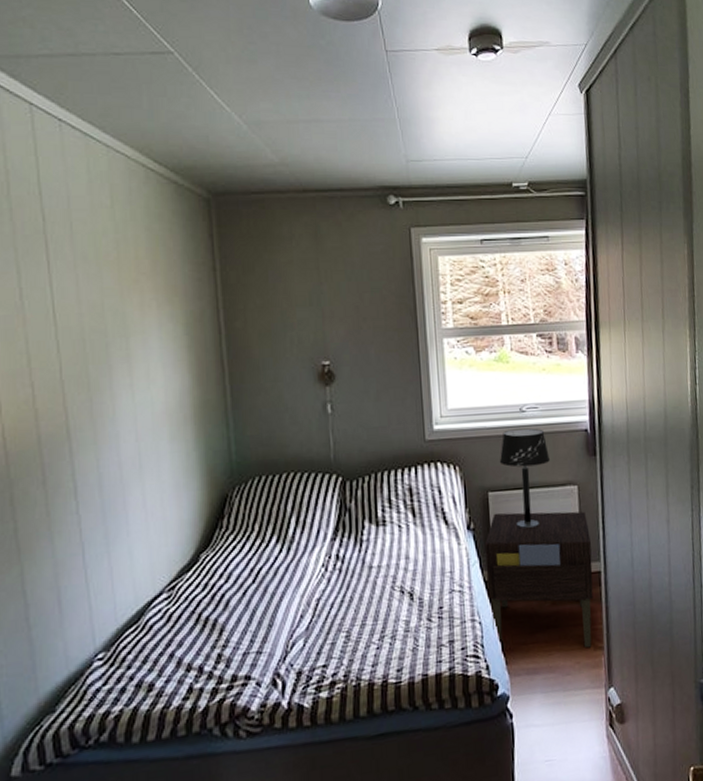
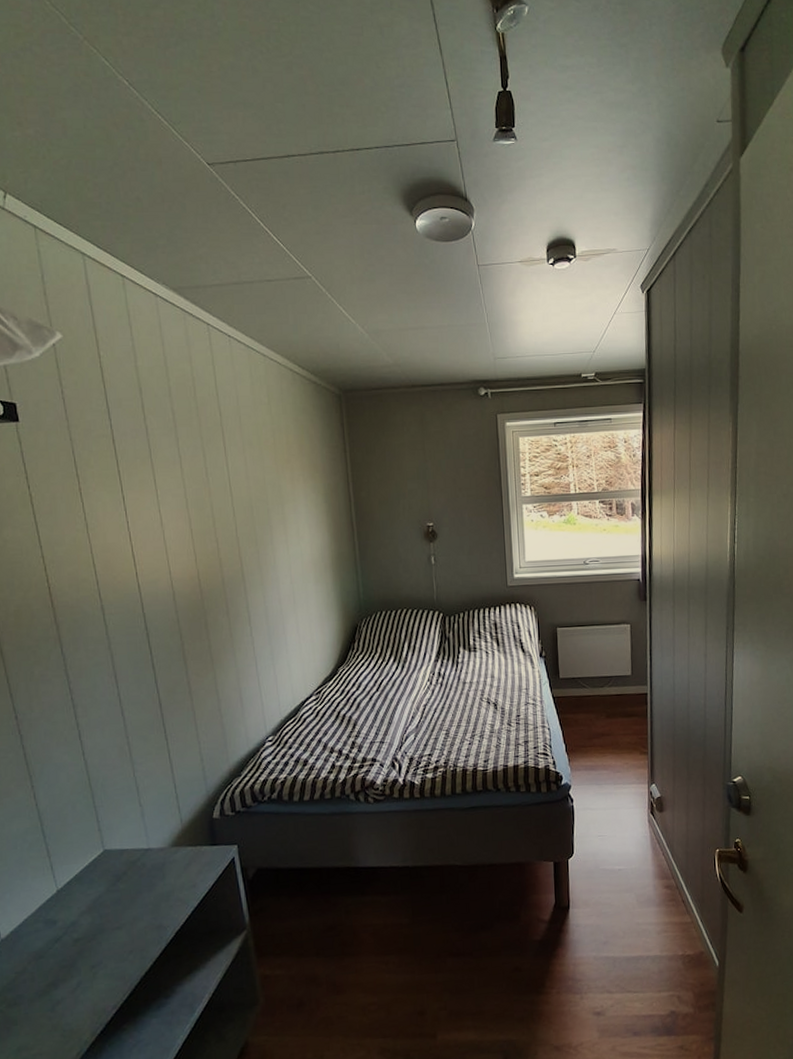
nightstand: present [484,511,594,648] -> none [553,644,641,753]
table lamp: present [499,428,550,529] -> none [566,577,608,658]

